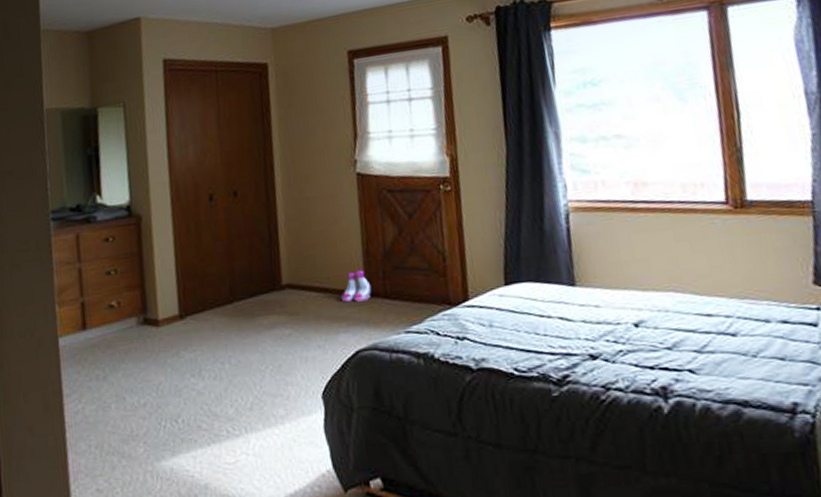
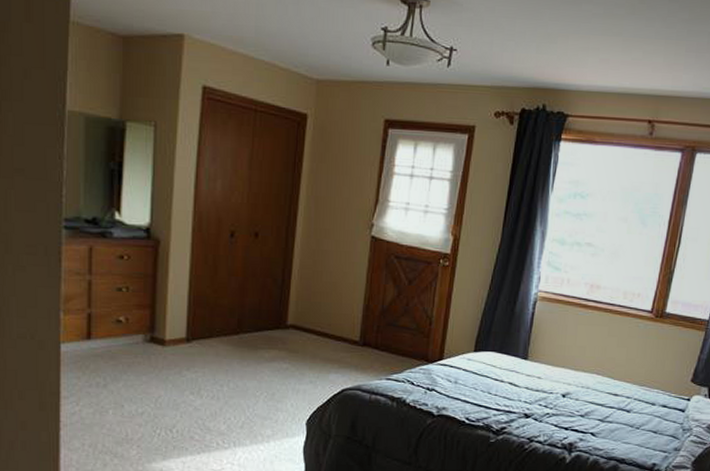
boots: present [341,270,372,302] -> none [338,322,366,349]

